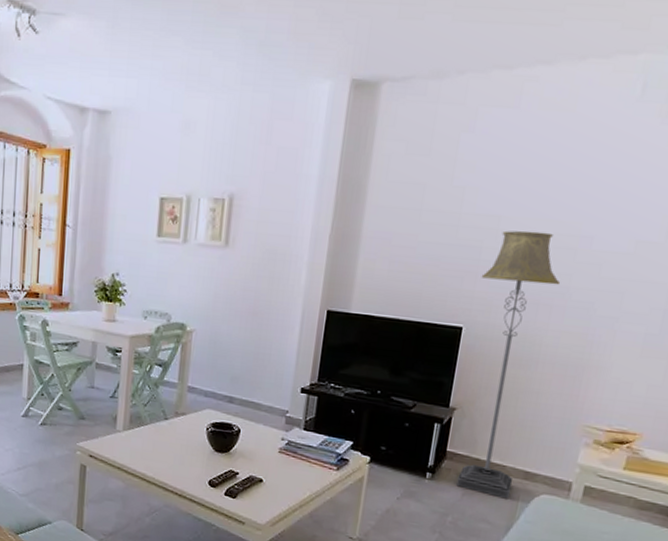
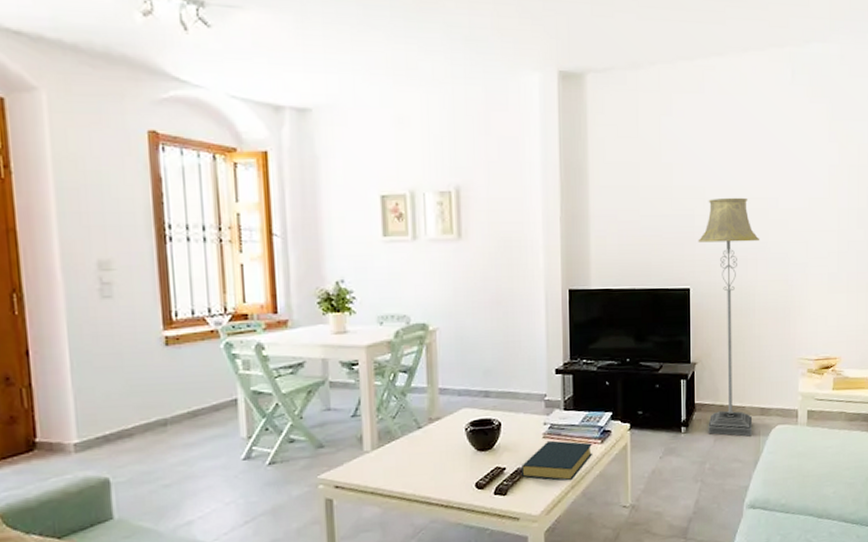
hardback book: none [252,456,328,500] -> present [520,440,593,481]

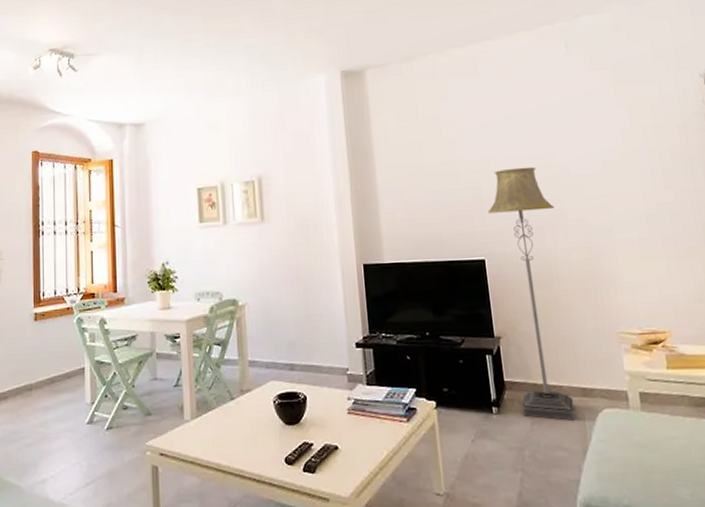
hardback book: present [520,440,593,481] -> none [327,416,400,462]

